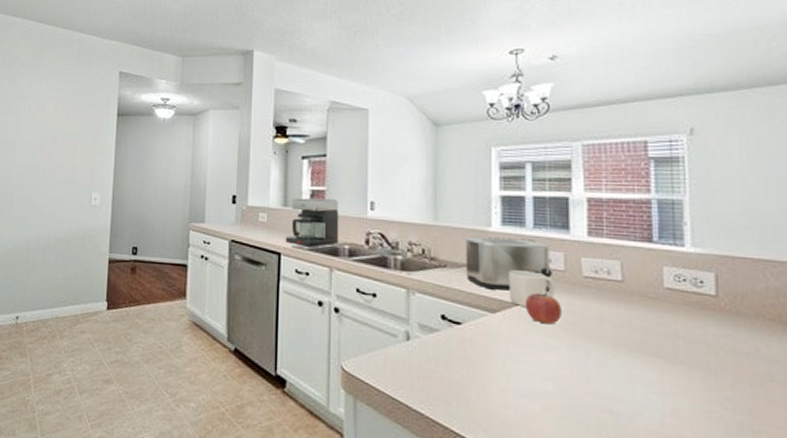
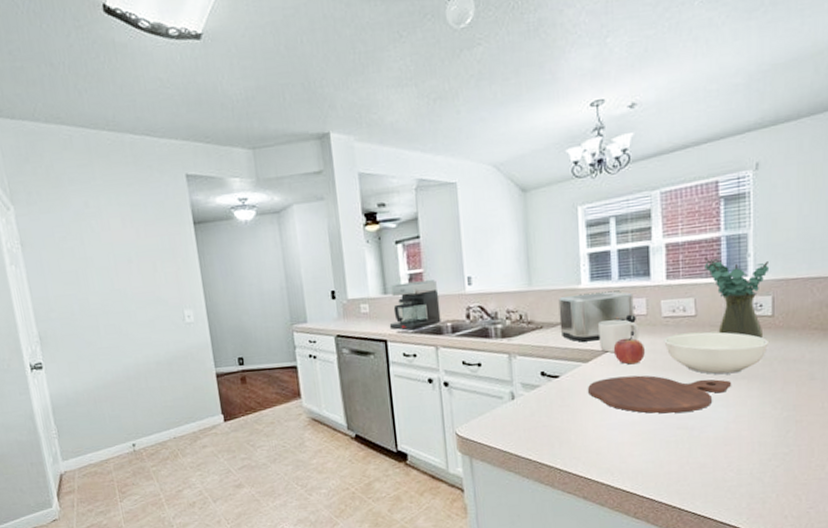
cutting board: none [494,334,668,393] -> present [588,375,732,414]
bowl: none [584,298,713,356] -> present [664,331,768,375]
vase: none [632,219,711,319] -> present [704,257,770,338]

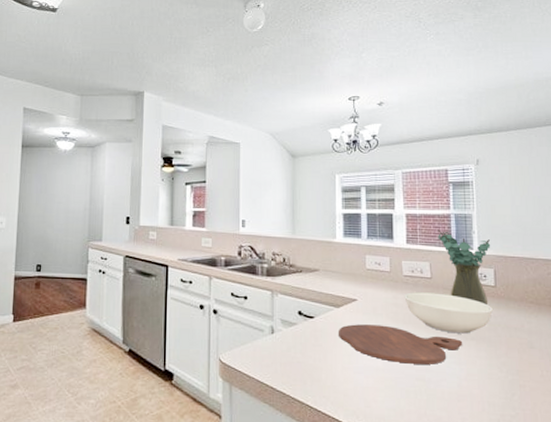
coffee maker: present [389,280,441,331] -> none [172,218,217,260]
toaster: present [558,291,636,342] -> none [316,246,381,290]
mug: present [597,319,640,353] -> none [348,272,384,302]
fruit: present [613,336,645,365] -> none [361,289,388,314]

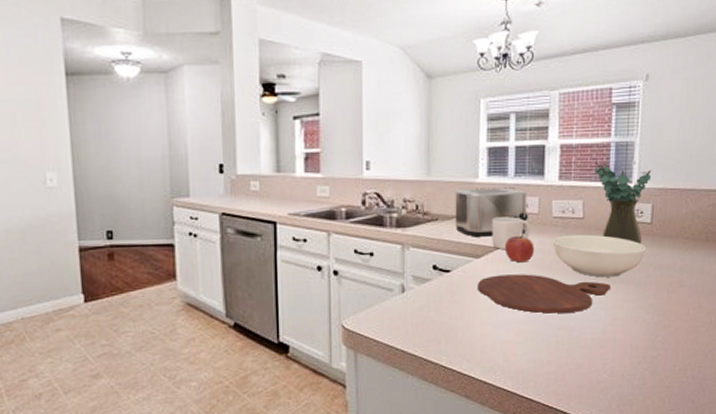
toaster: none [316,246,381,290] -> present [455,187,528,237]
mug: none [348,272,384,302] -> present [491,217,530,250]
fruit: none [361,289,388,314] -> present [504,234,534,263]

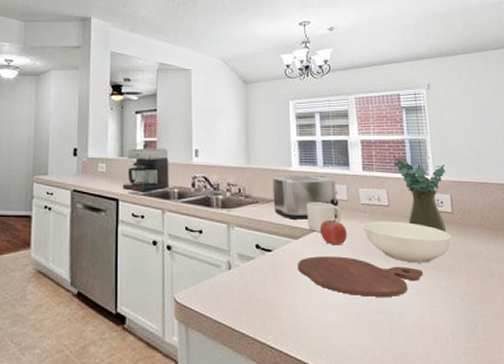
coffee maker: none [280,161,336,213] -> present [122,148,169,192]

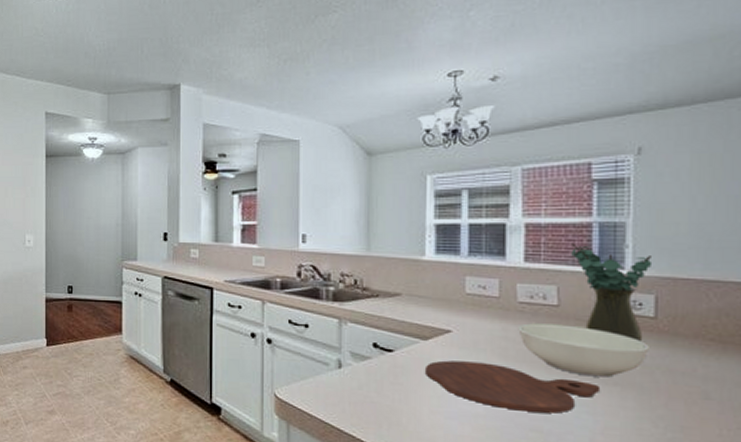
coffee maker: present [122,148,169,192] -> none [217,233,271,281]
toaster: present [272,175,339,220] -> none [398,266,486,320]
mug: present [305,202,342,233] -> none [440,298,489,334]
fruit: present [319,218,347,245] -> none [457,318,494,350]

